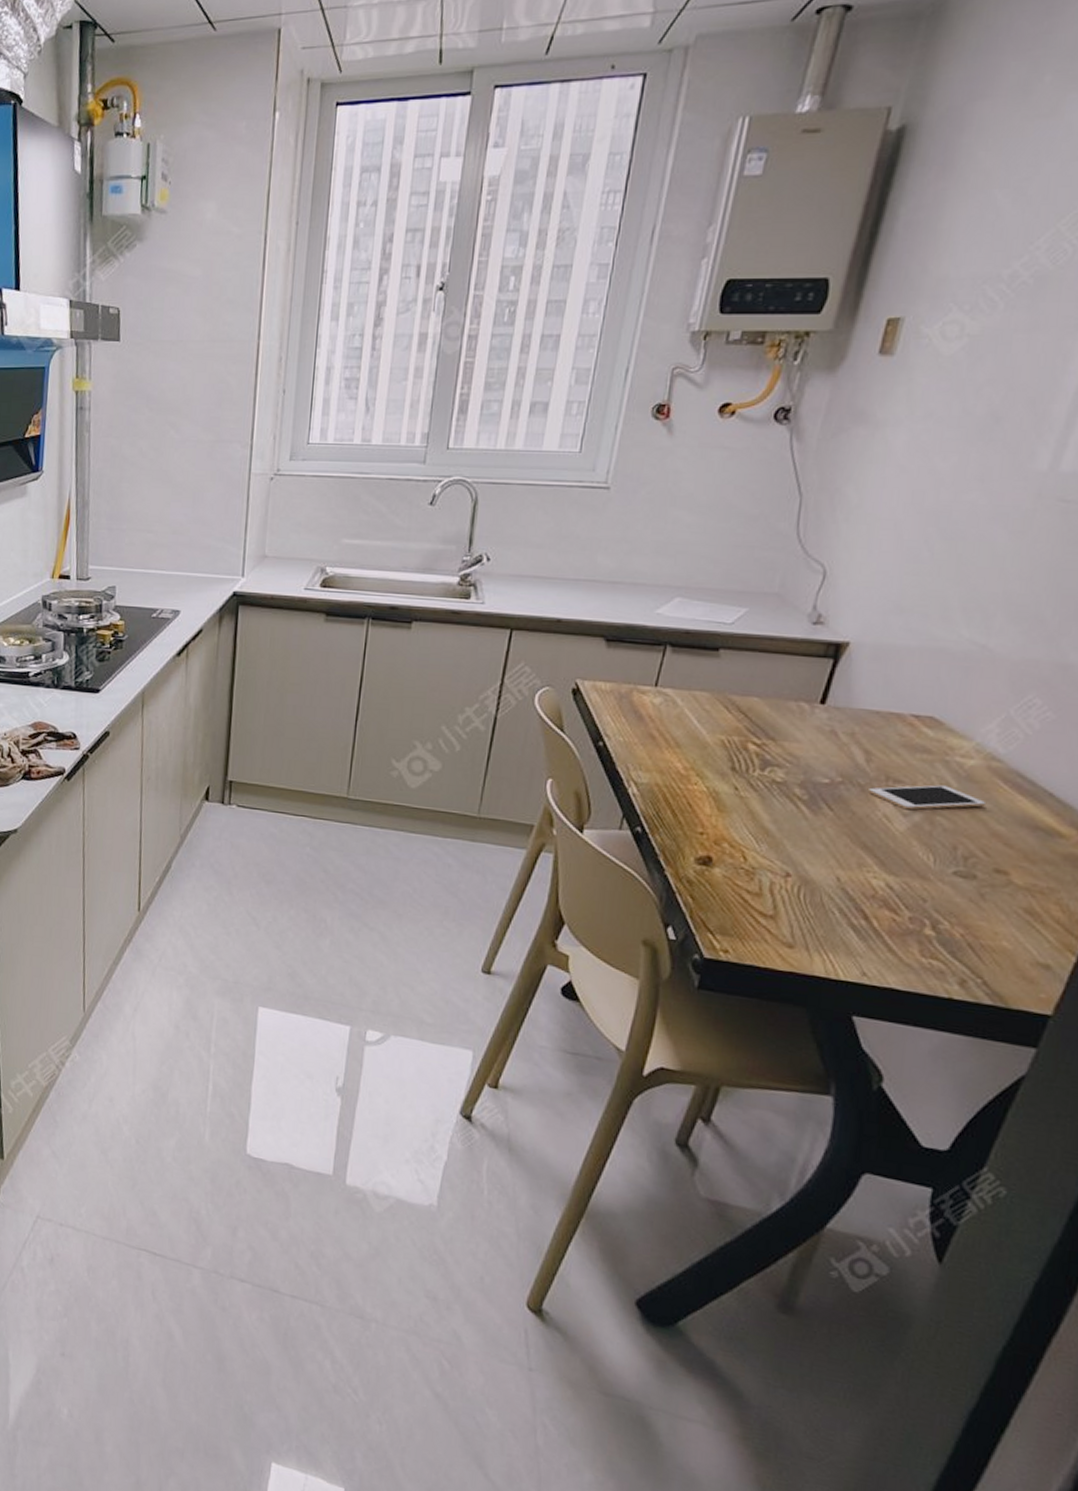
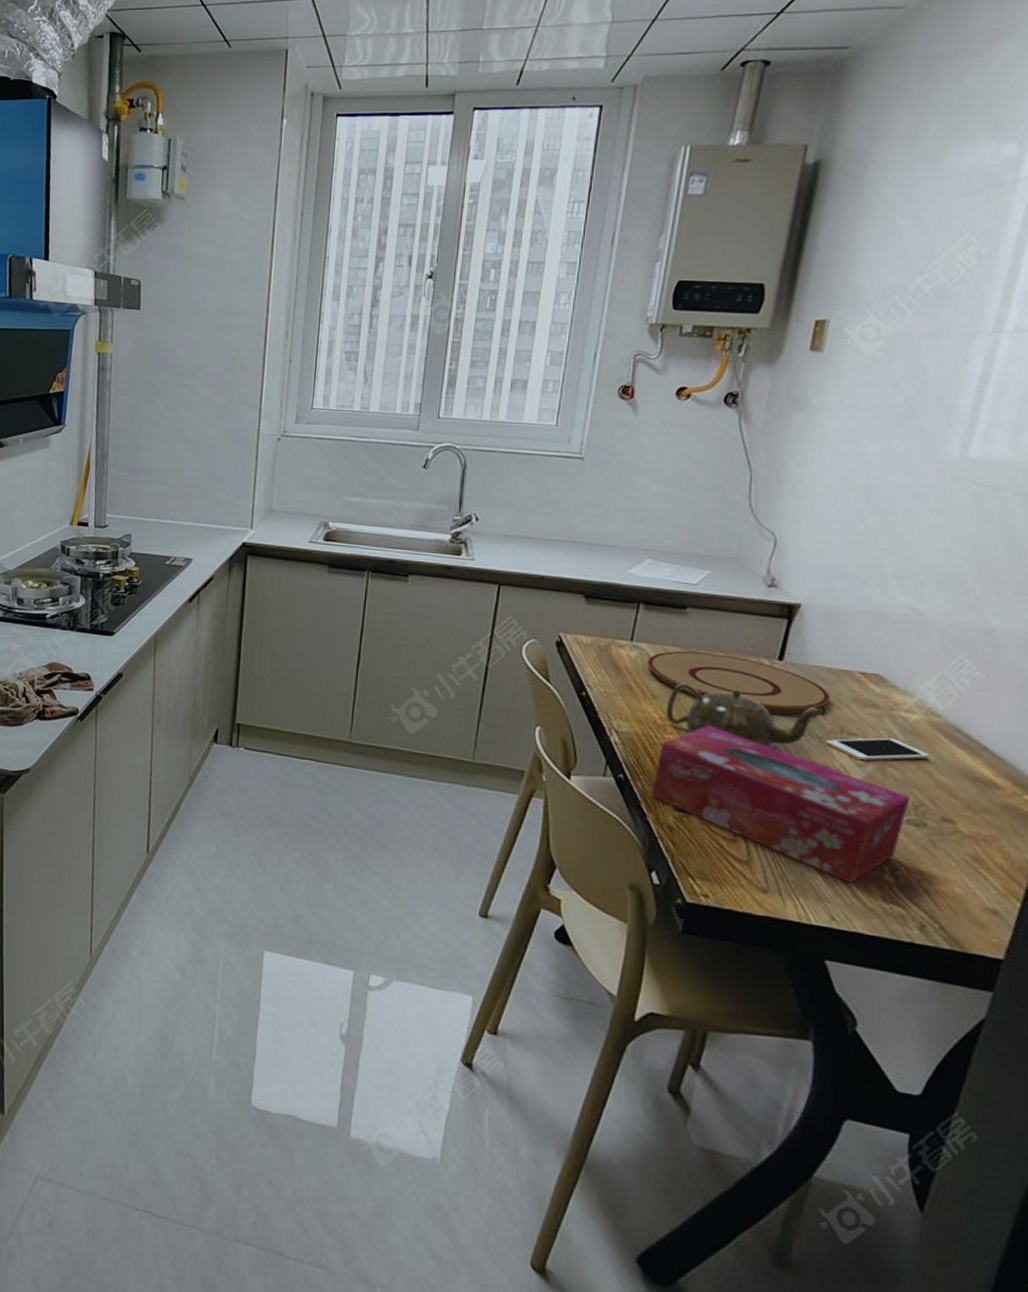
tissue box: none [671,775,961,939] -> present [652,725,911,884]
plate: none [672,696,877,762] -> present [647,651,830,714]
teapot: none [690,730,869,797] -> present [666,683,824,747]

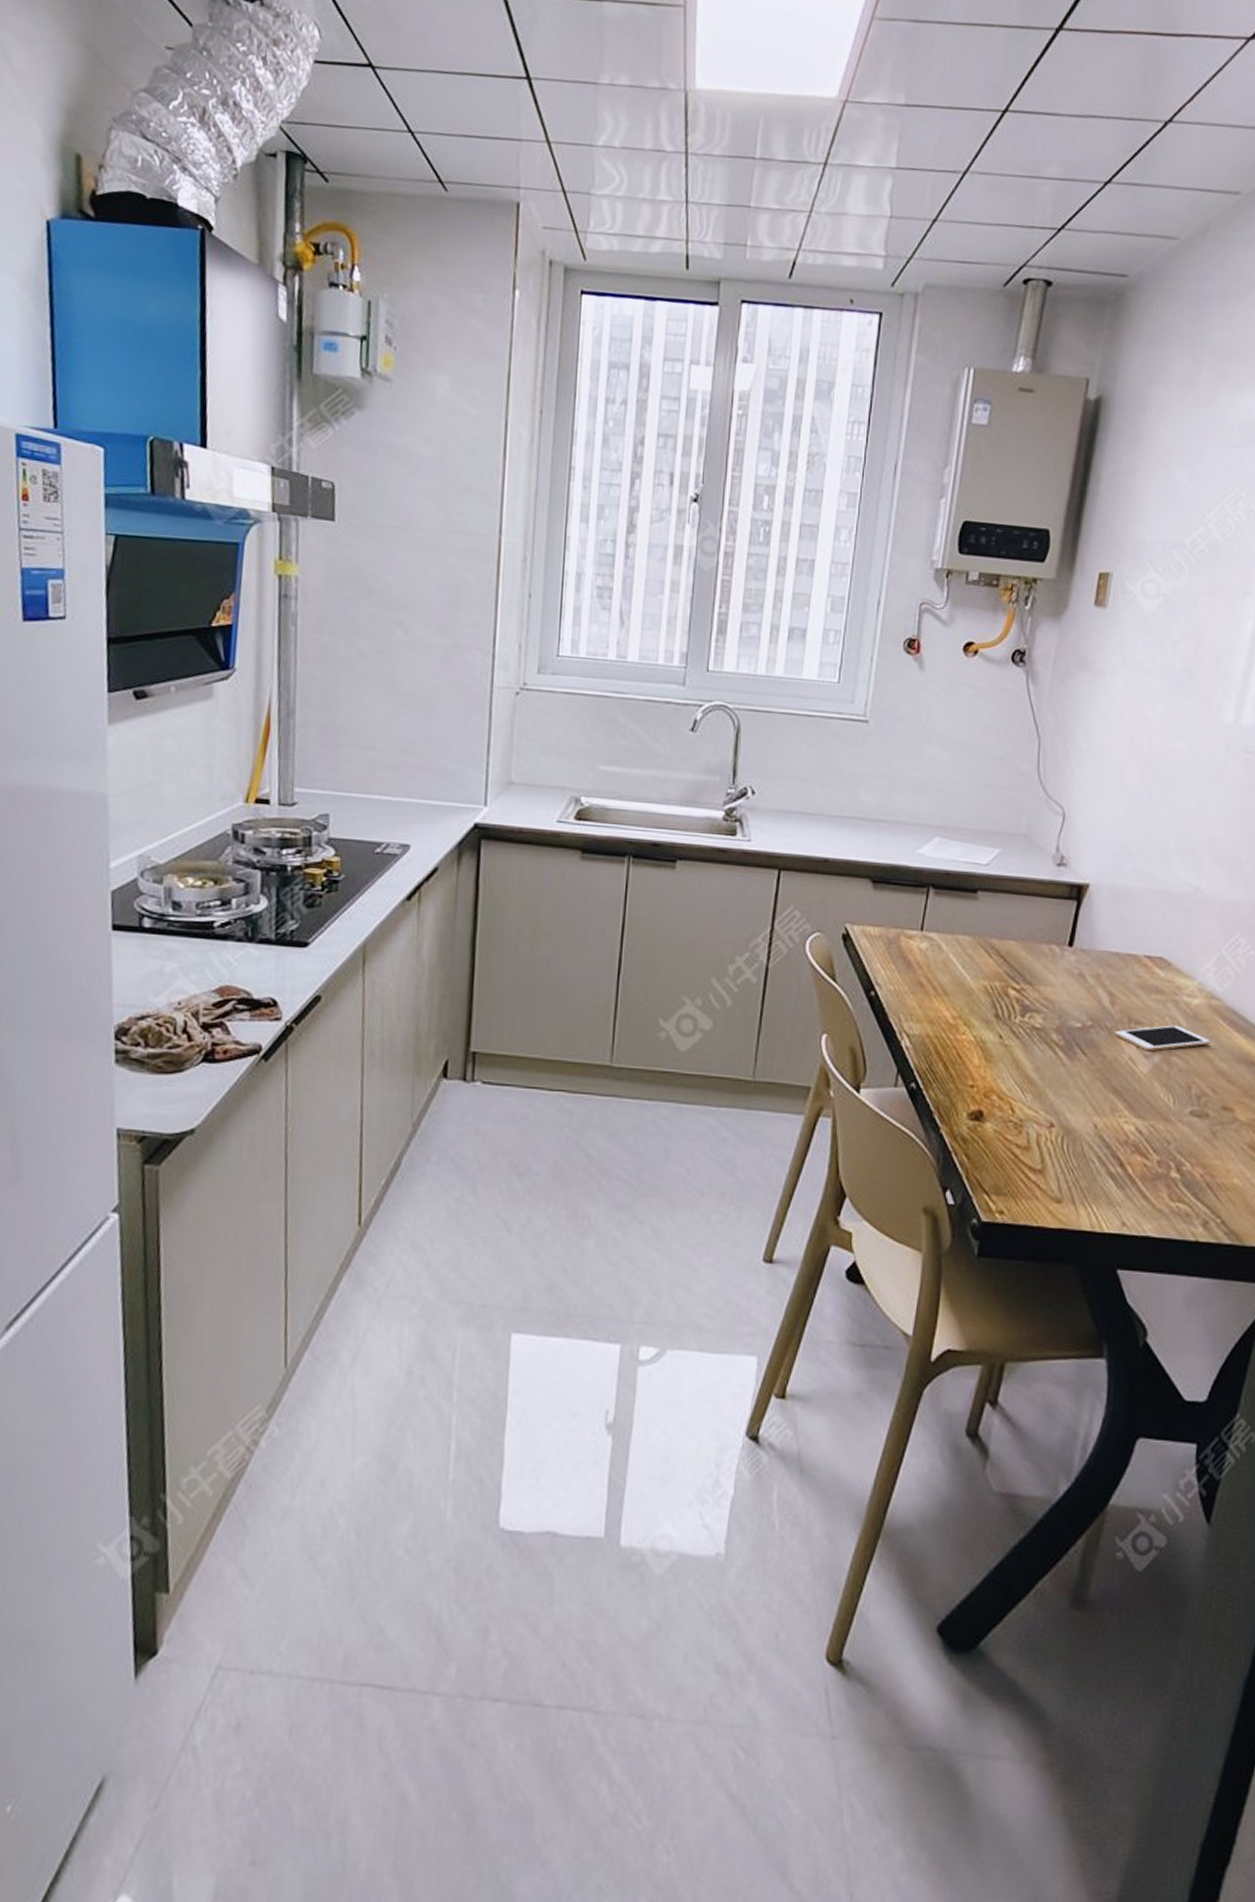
plate: present [647,651,830,714] -> none [938,940,1118,1005]
tissue box: present [652,725,911,884] -> none [945,1022,1194,1185]
teapot: present [666,683,824,747] -> none [958,976,1112,1043]

